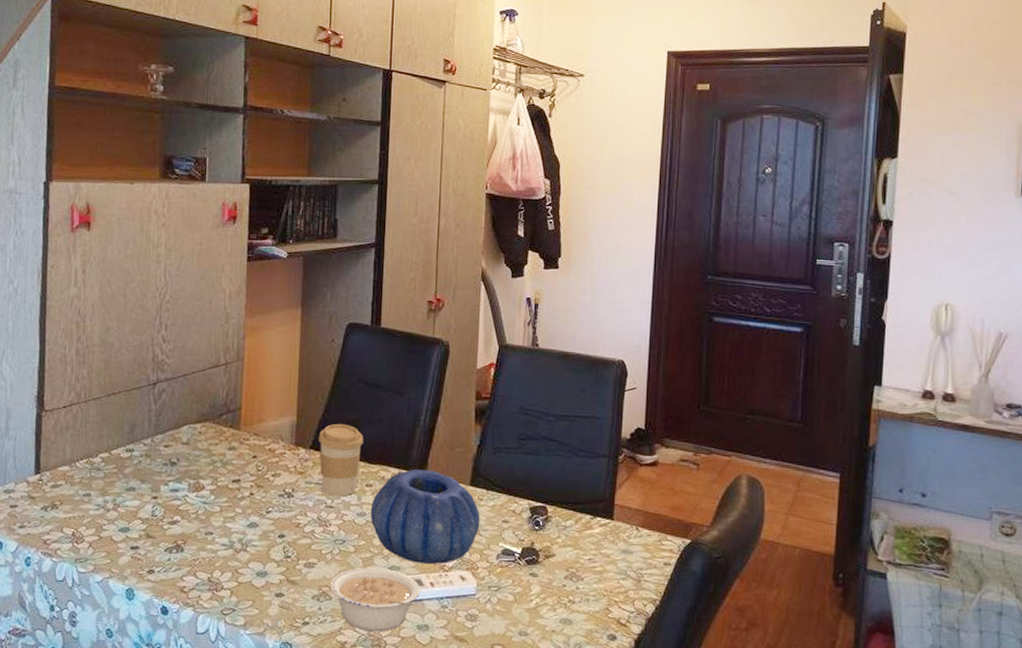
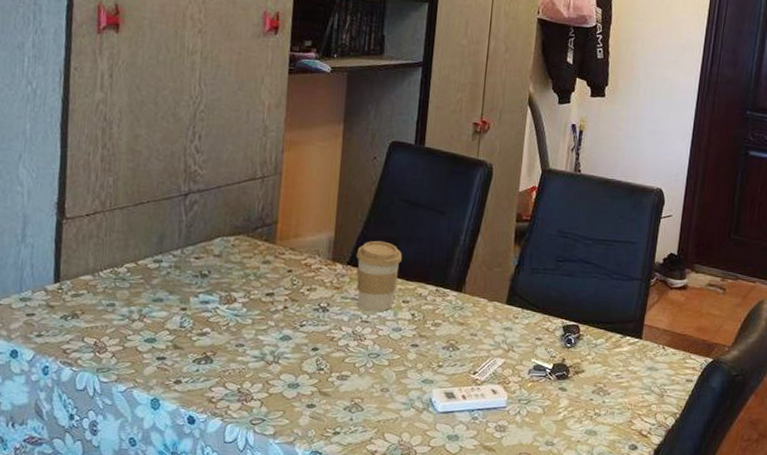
legume: present [330,567,420,632] -> none [362,380,452,442]
decorative bowl: present [370,469,480,564] -> none [405,287,515,378]

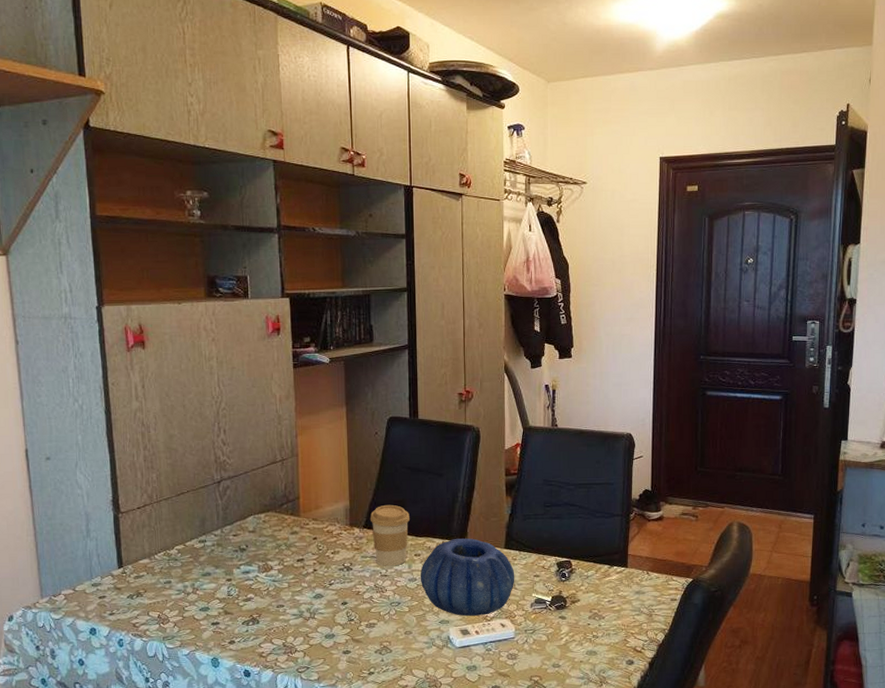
decorative bowl: none [405,287,515,378] -> present [420,538,515,616]

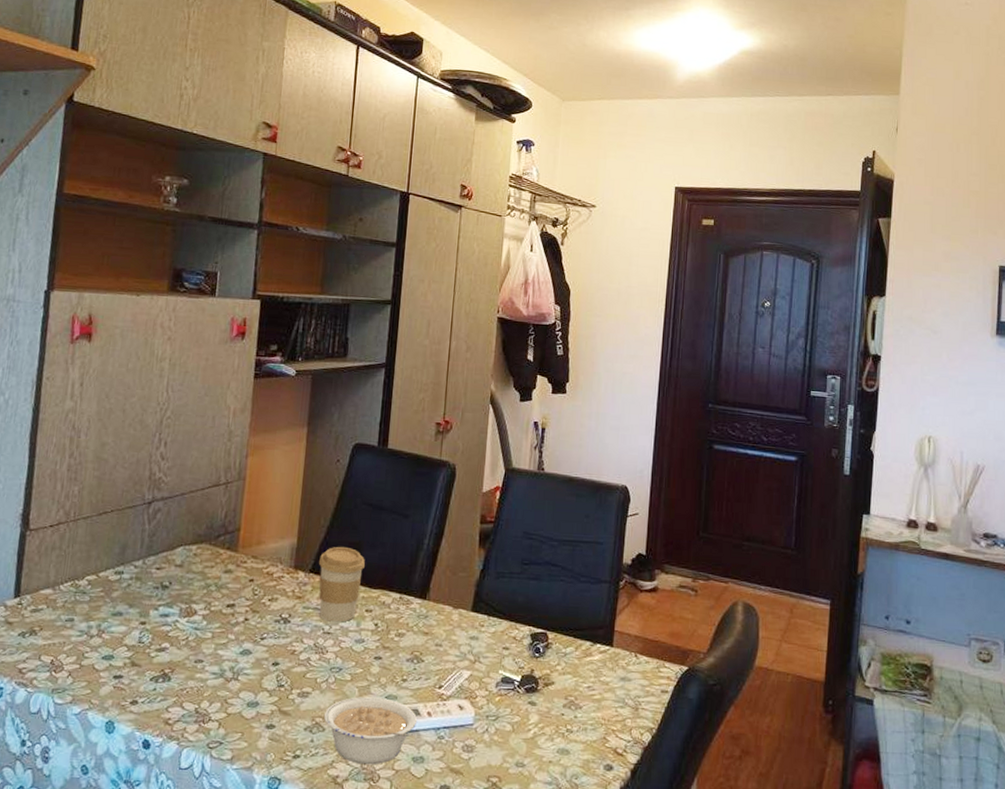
legume: none [389,623,467,675] -> present [323,697,417,765]
decorative bowl: present [420,538,515,616] -> none [368,594,481,693]

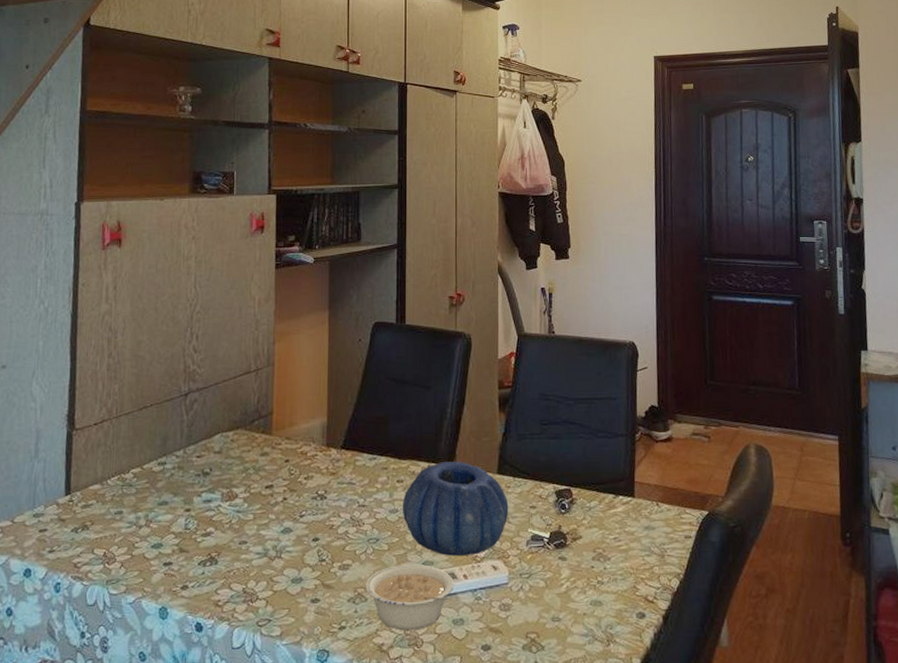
coffee cup: present [318,546,366,622] -> none [348,421,394,495]
decorative bowl: none [368,594,481,693] -> present [402,462,509,556]

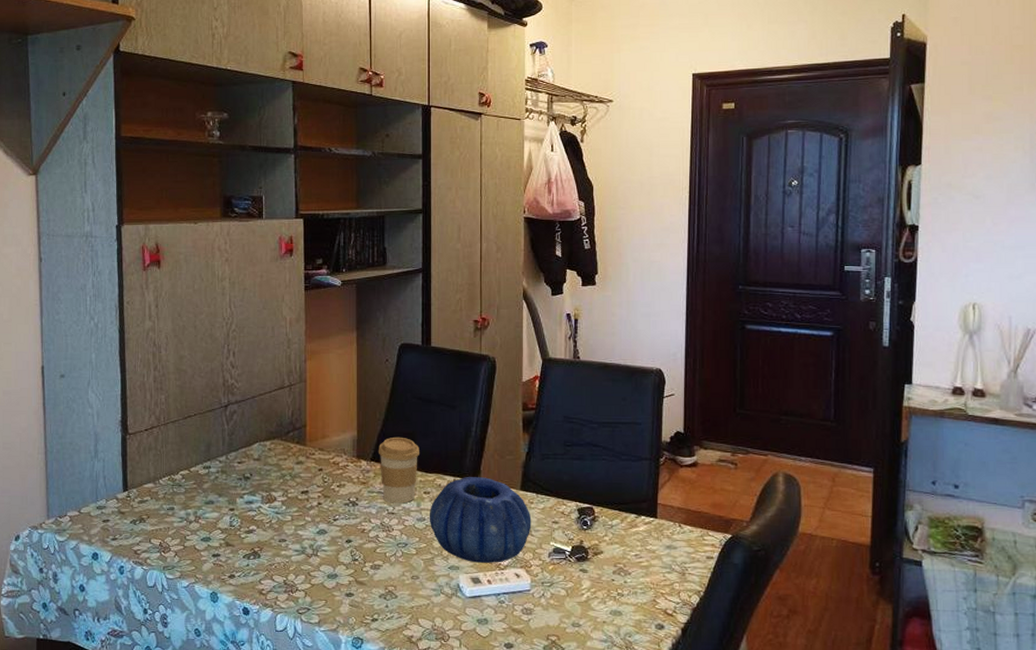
coffee cup: none [348,421,394,495] -> present [378,436,420,504]
legume: present [365,564,454,631] -> none [395,568,478,627]

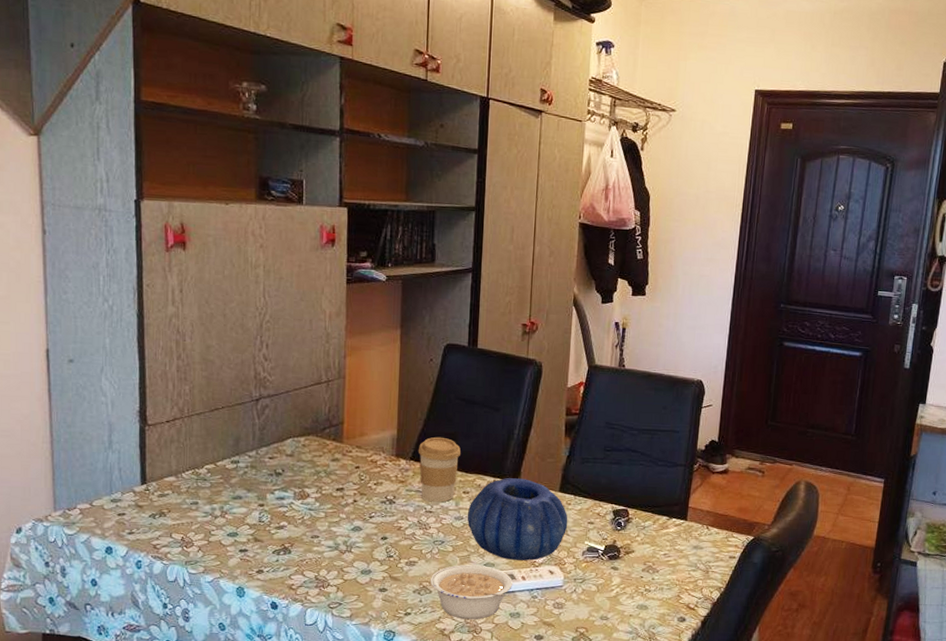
legume: none [395,568,478,627] -> present [430,565,512,620]

